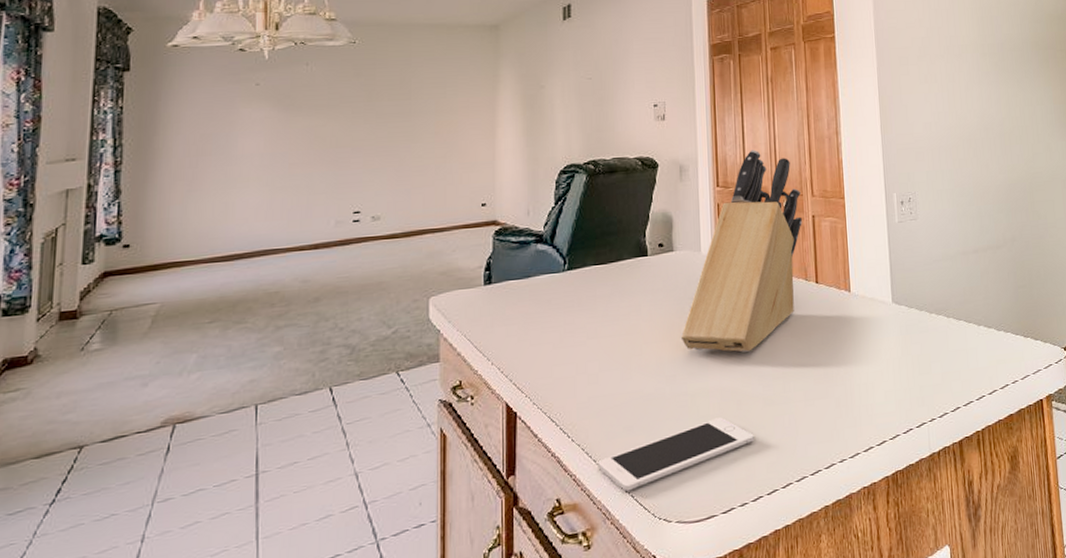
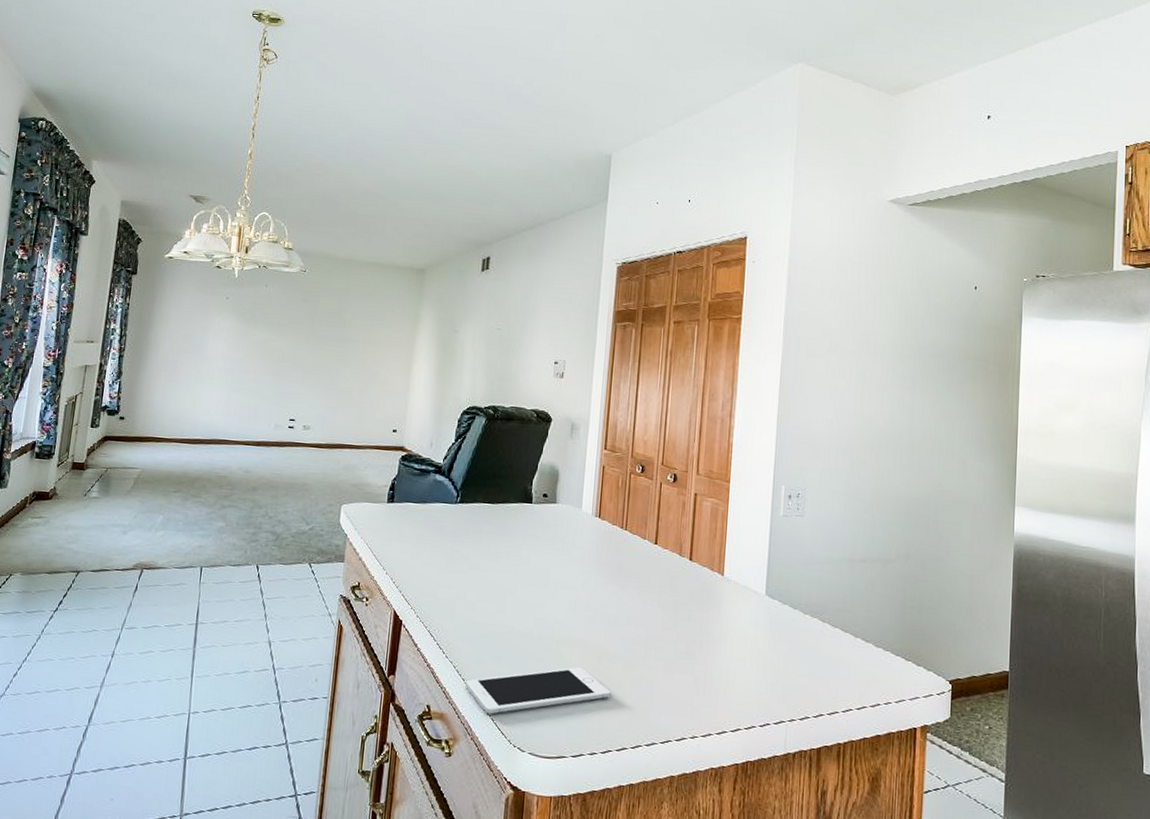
knife block: present [681,149,802,352] -> none [554,419,686,612]

